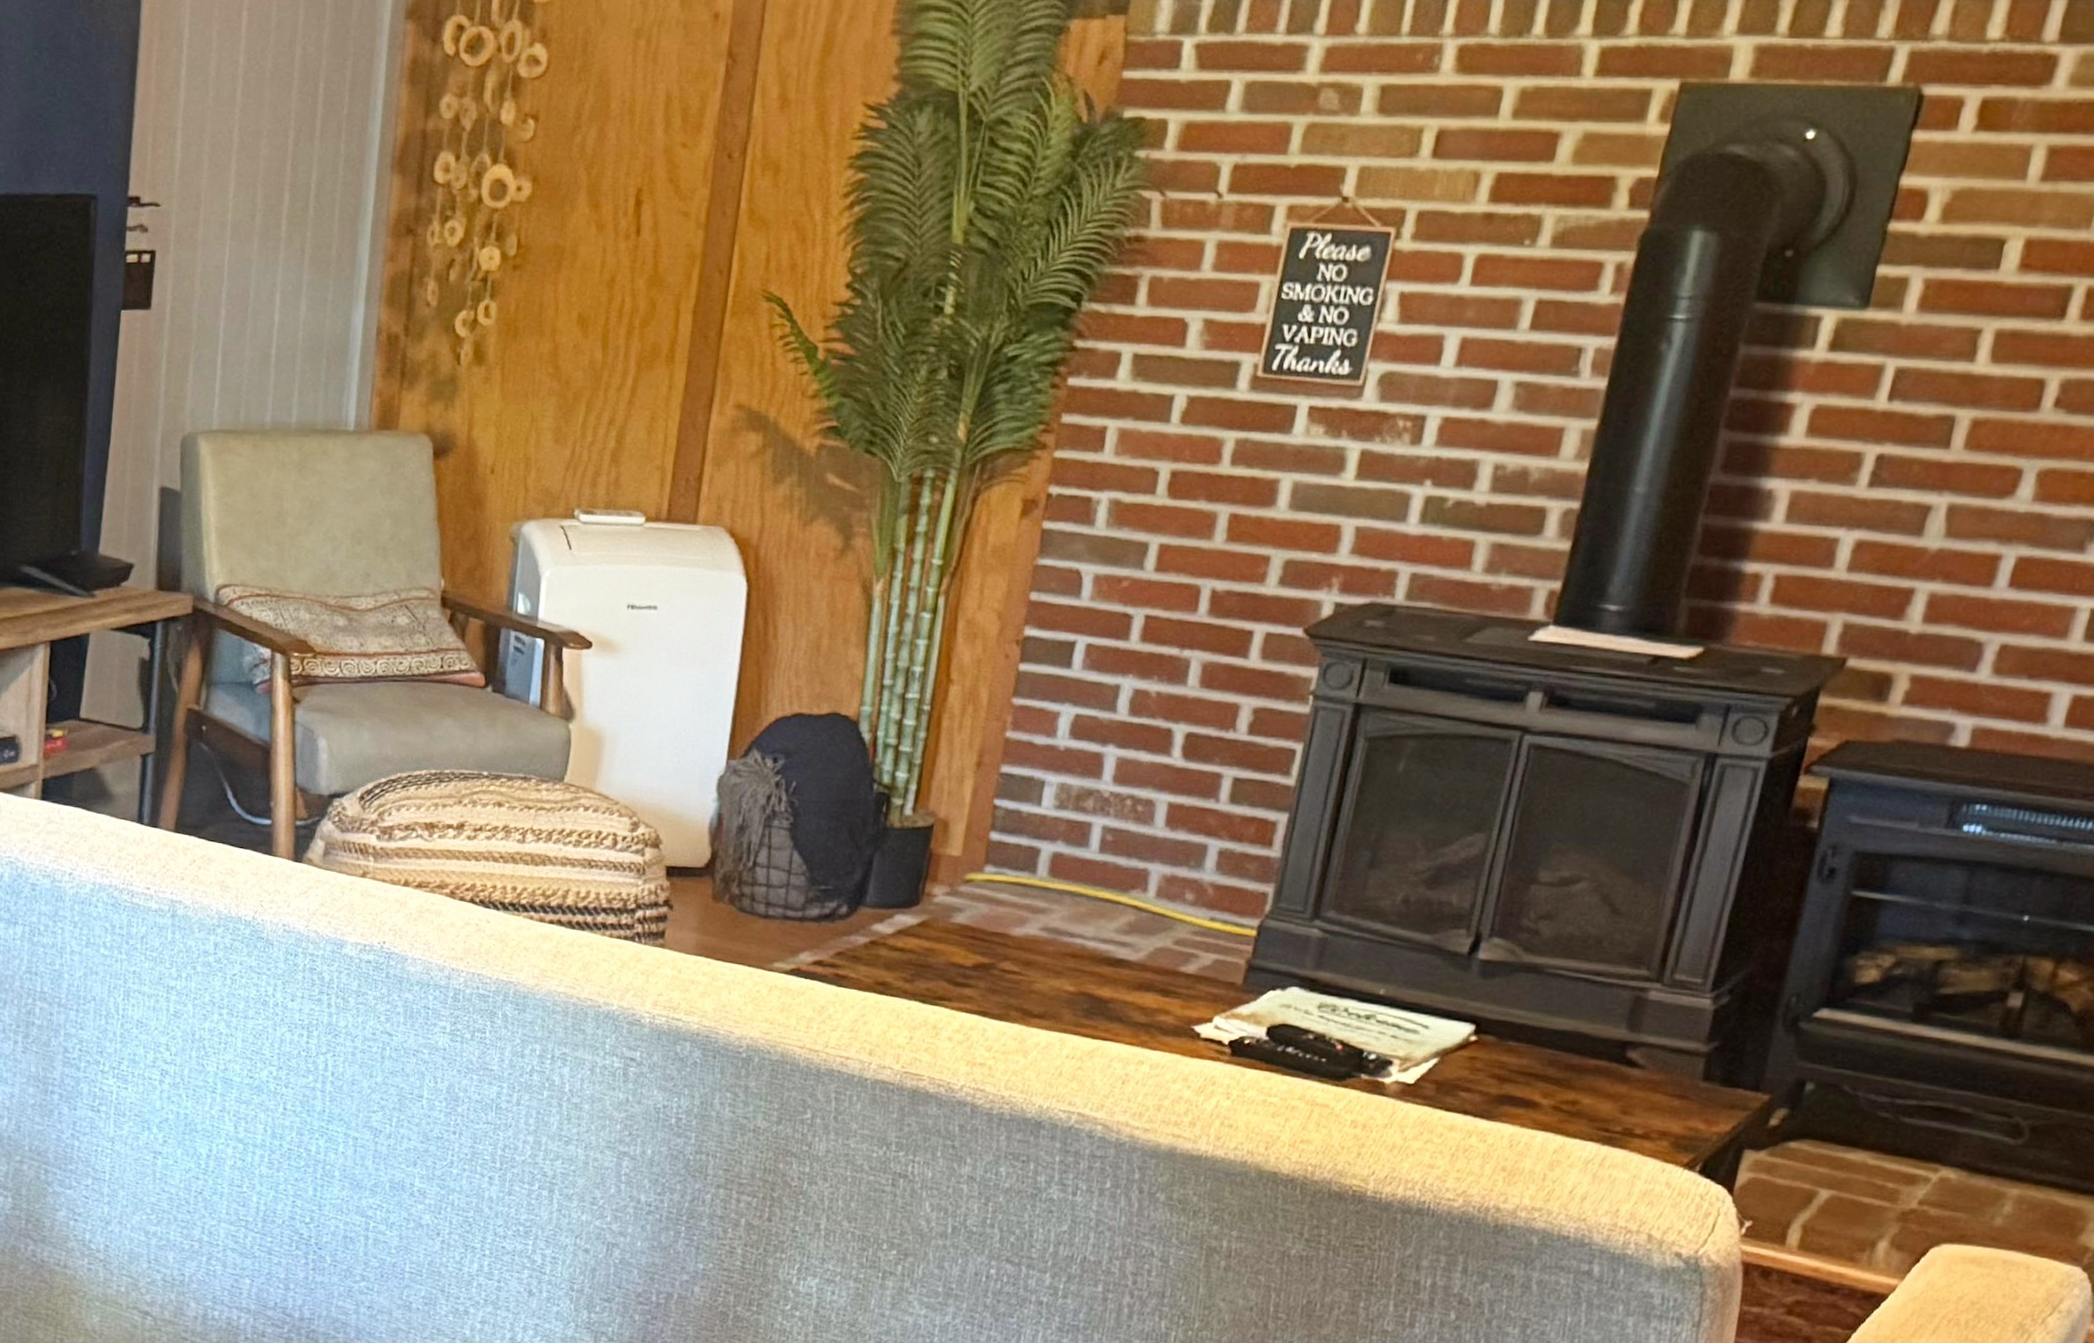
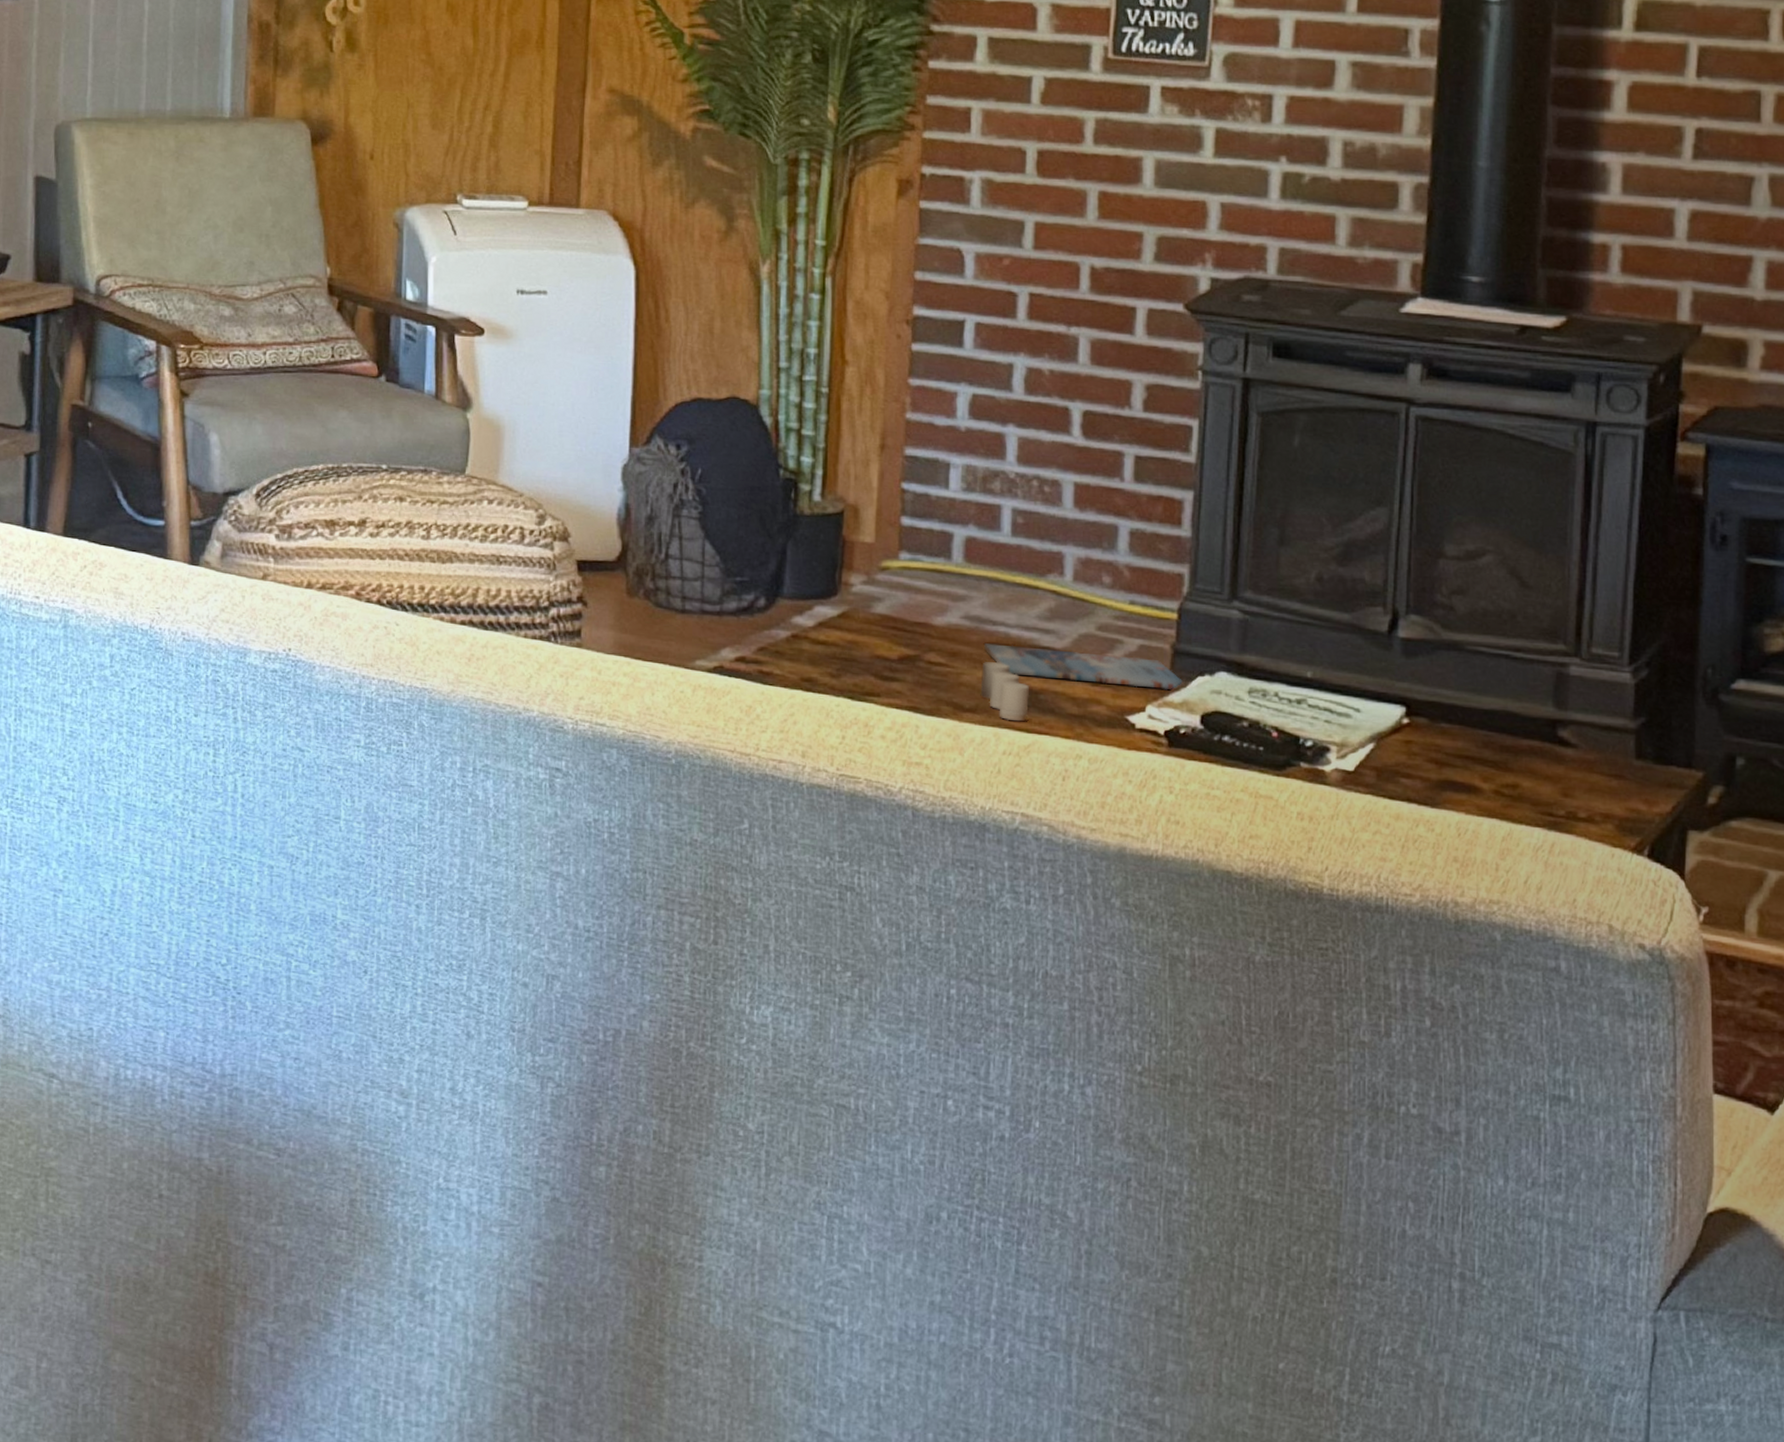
candle: none [1050,971,1099,1028] -> present [980,662,1030,722]
magazine: none [1059,954,1256,1003] -> present [984,643,1185,691]

